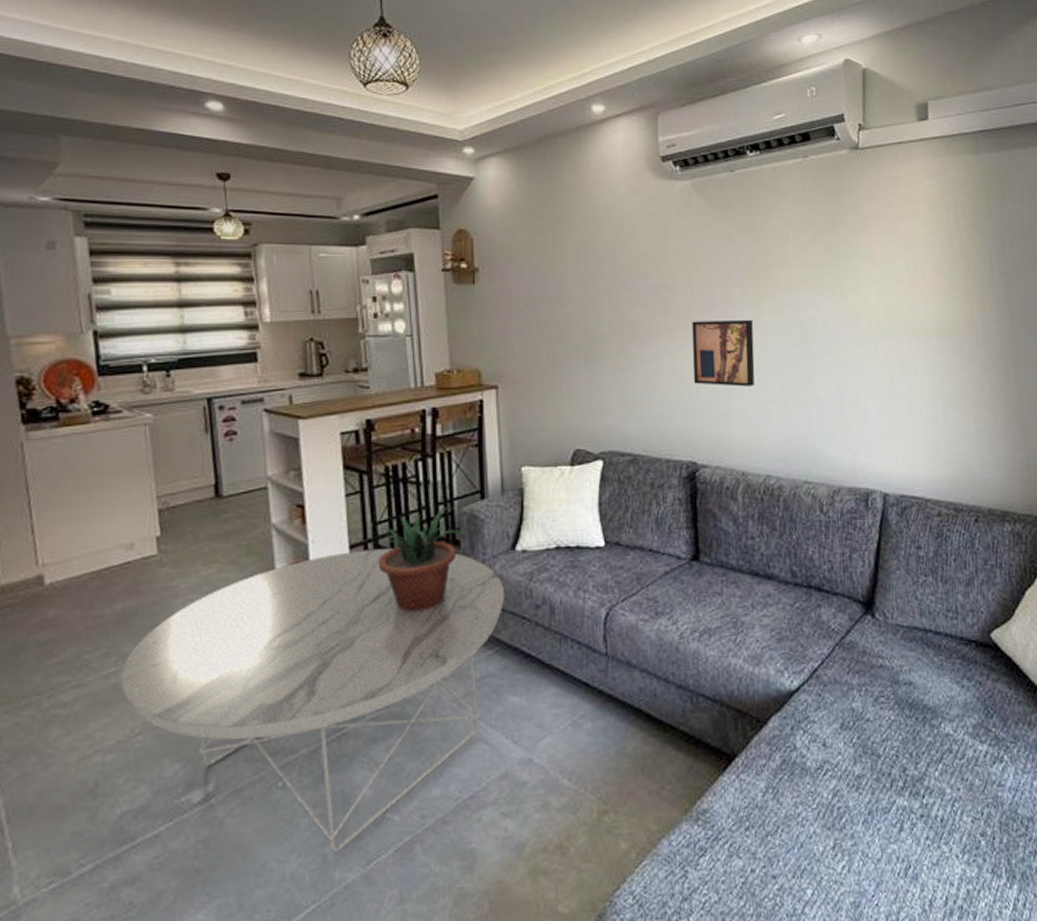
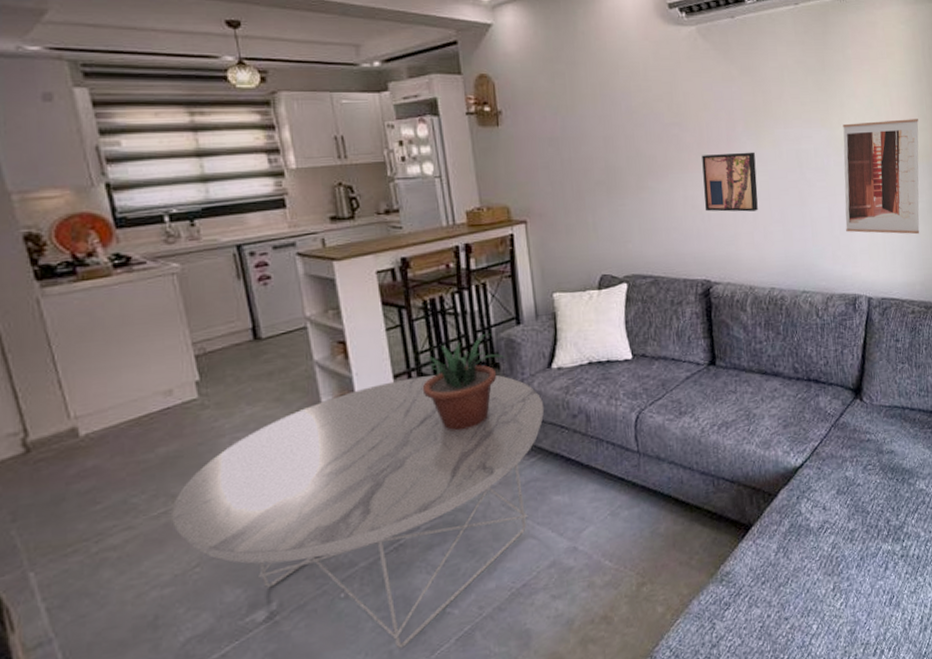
wall art: none [856,287,949,422] -> present [843,119,920,235]

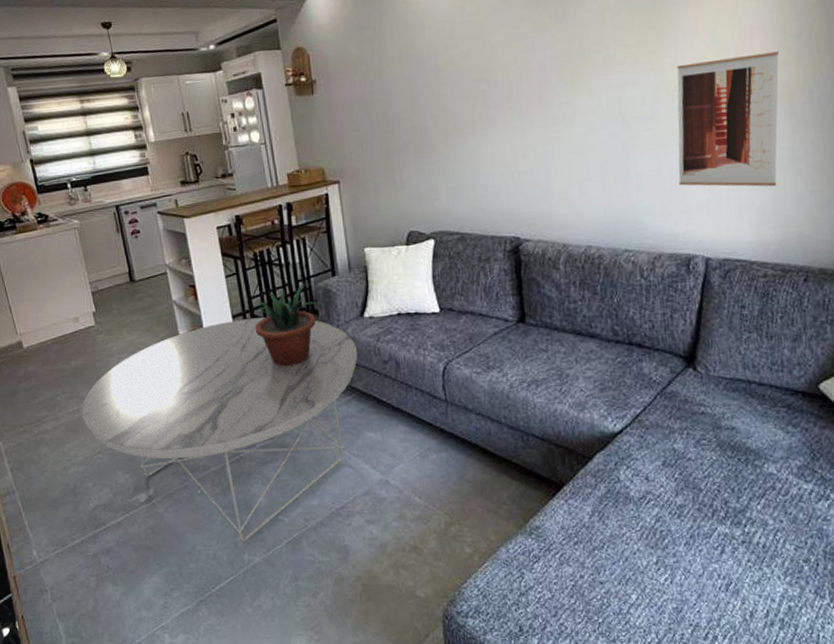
wall art: present [702,152,758,212] -> none [511,103,574,168]

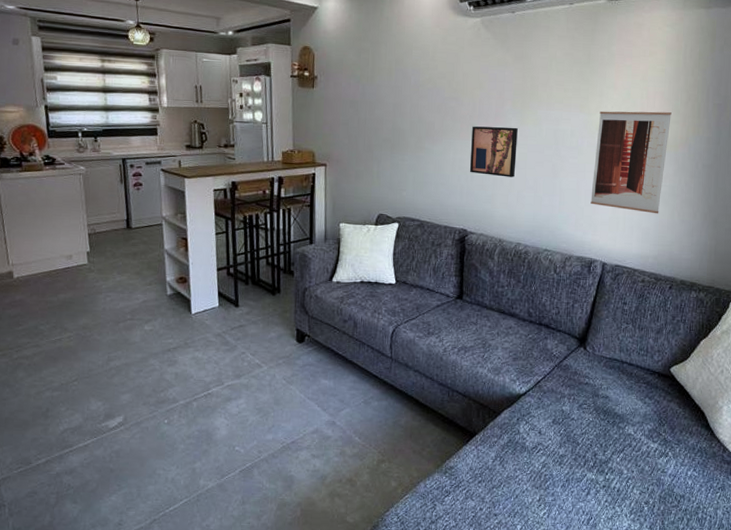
coffee table: present [82,317,358,542] -> none [63,272,323,468]
potted plant: present [255,283,324,367] -> none [236,247,299,318]
wall art: none [511,103,574,168] -> present [470,126,518,177]

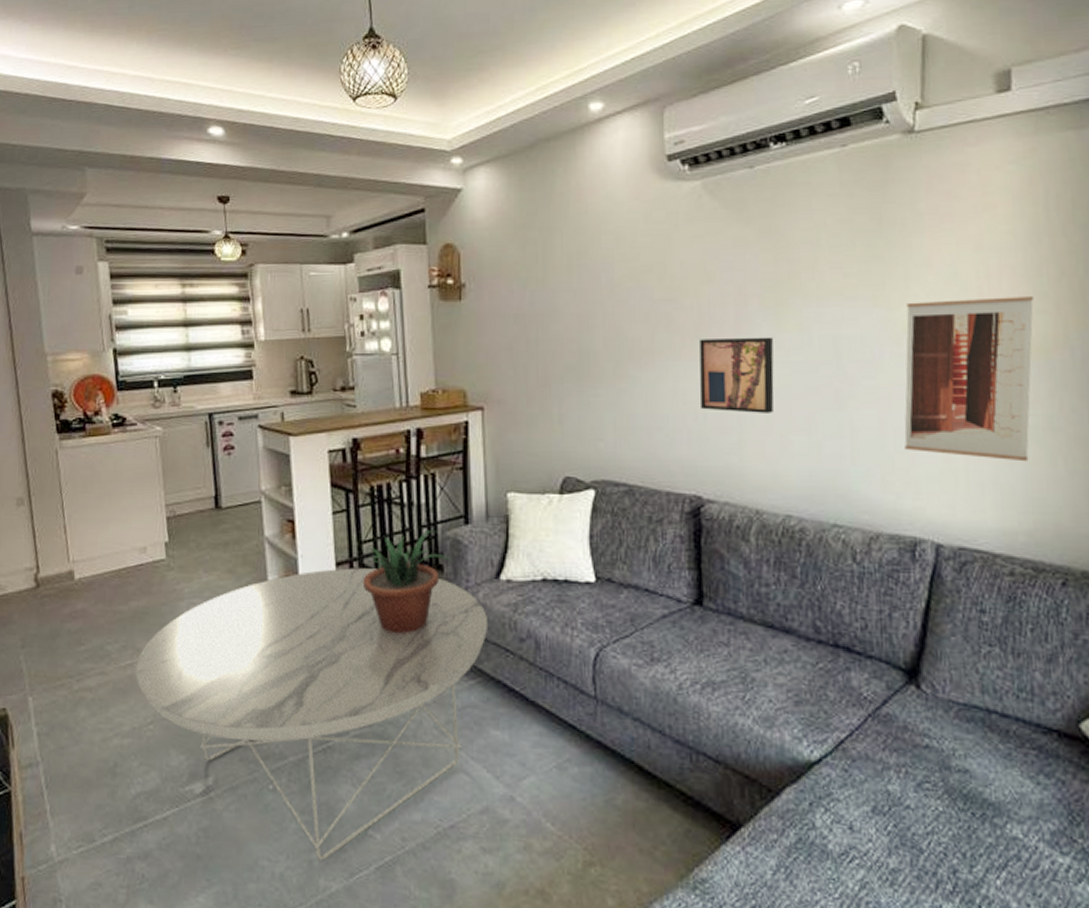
coffee table: none [63,272,323,468] -> present [135,568,489,861]
potted plant: none [236,247,299,318] -> present [362,530,451,634]

